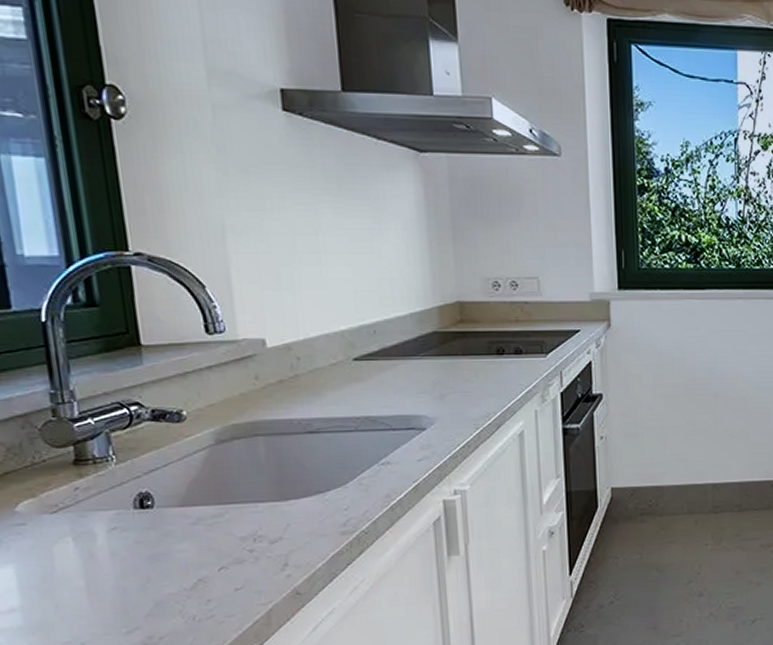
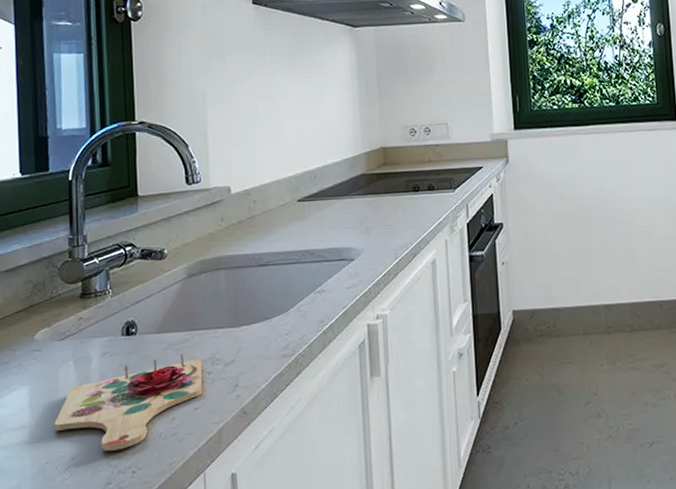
cutting board: none [53,529,244,636] -> present [53,353,202,451]

